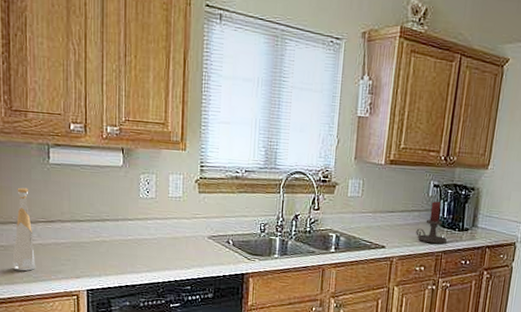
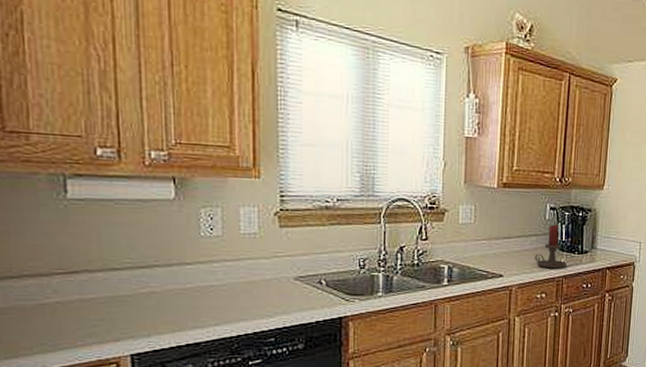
bottle: present [12,187,36,272] -> none [15,231,53,340]

